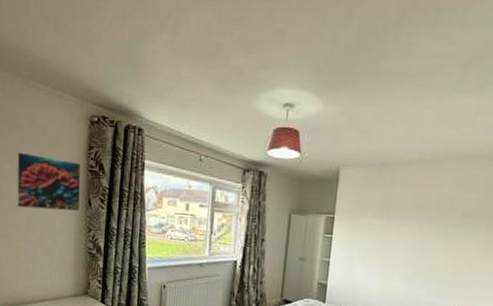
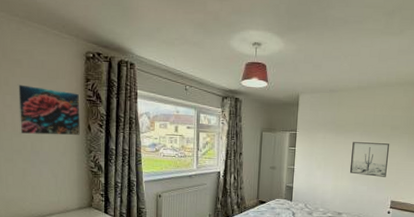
wall art: none [402,230,460,279] -> present [349,142,390,177]

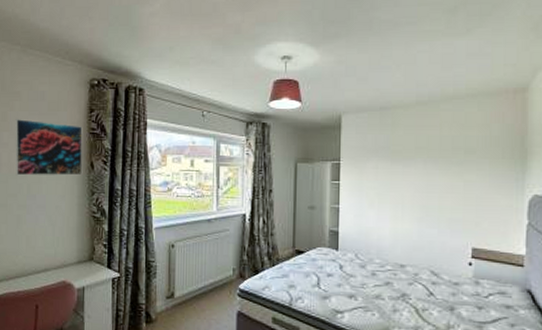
wall art: present [349,142,390,177] -> none [412,171,465,217]

